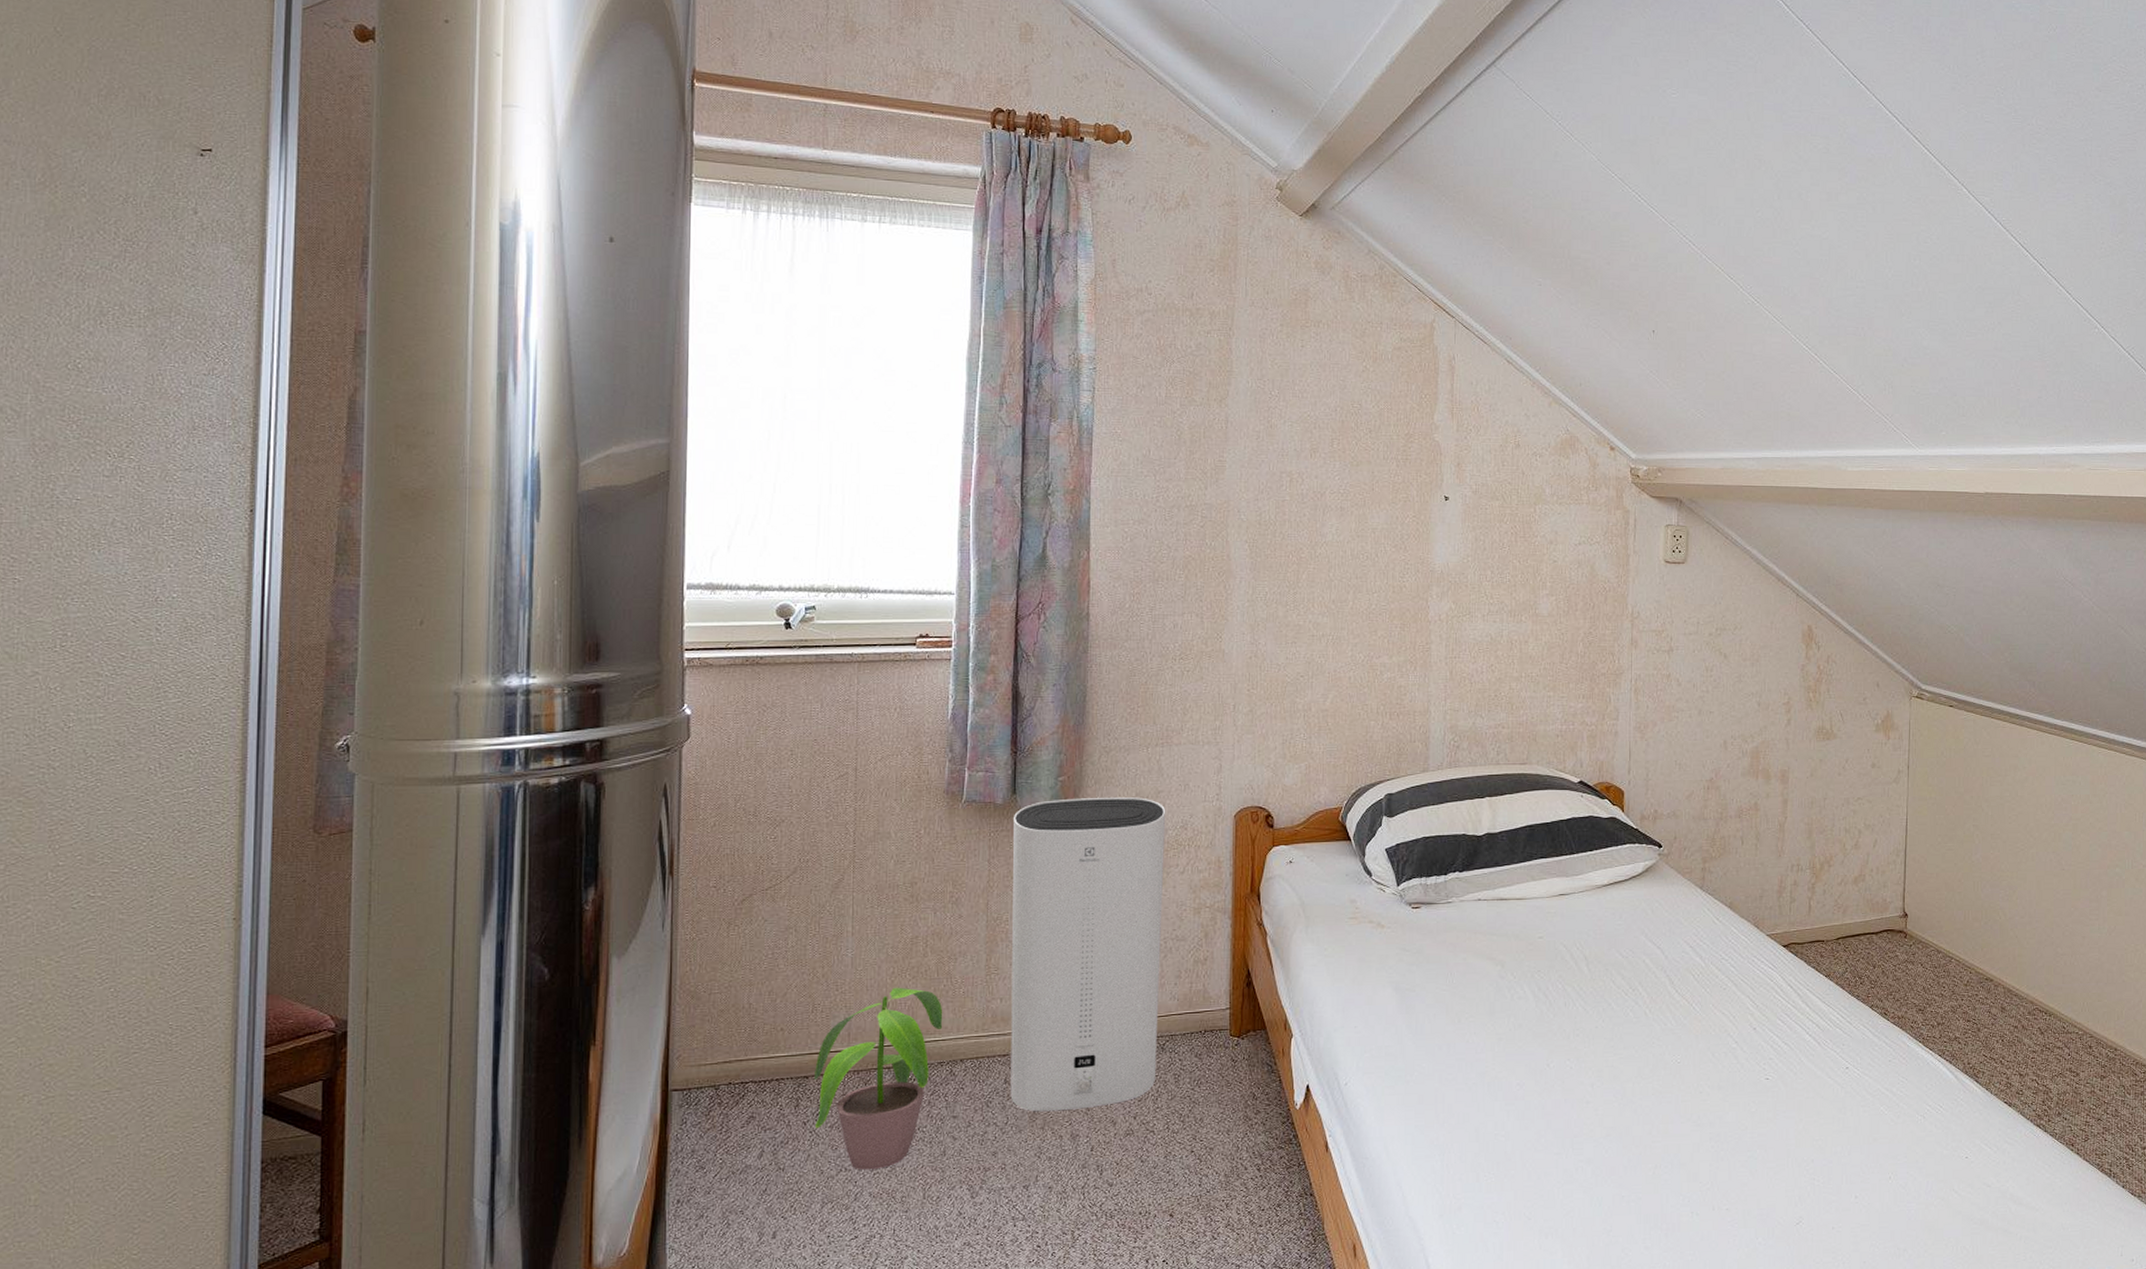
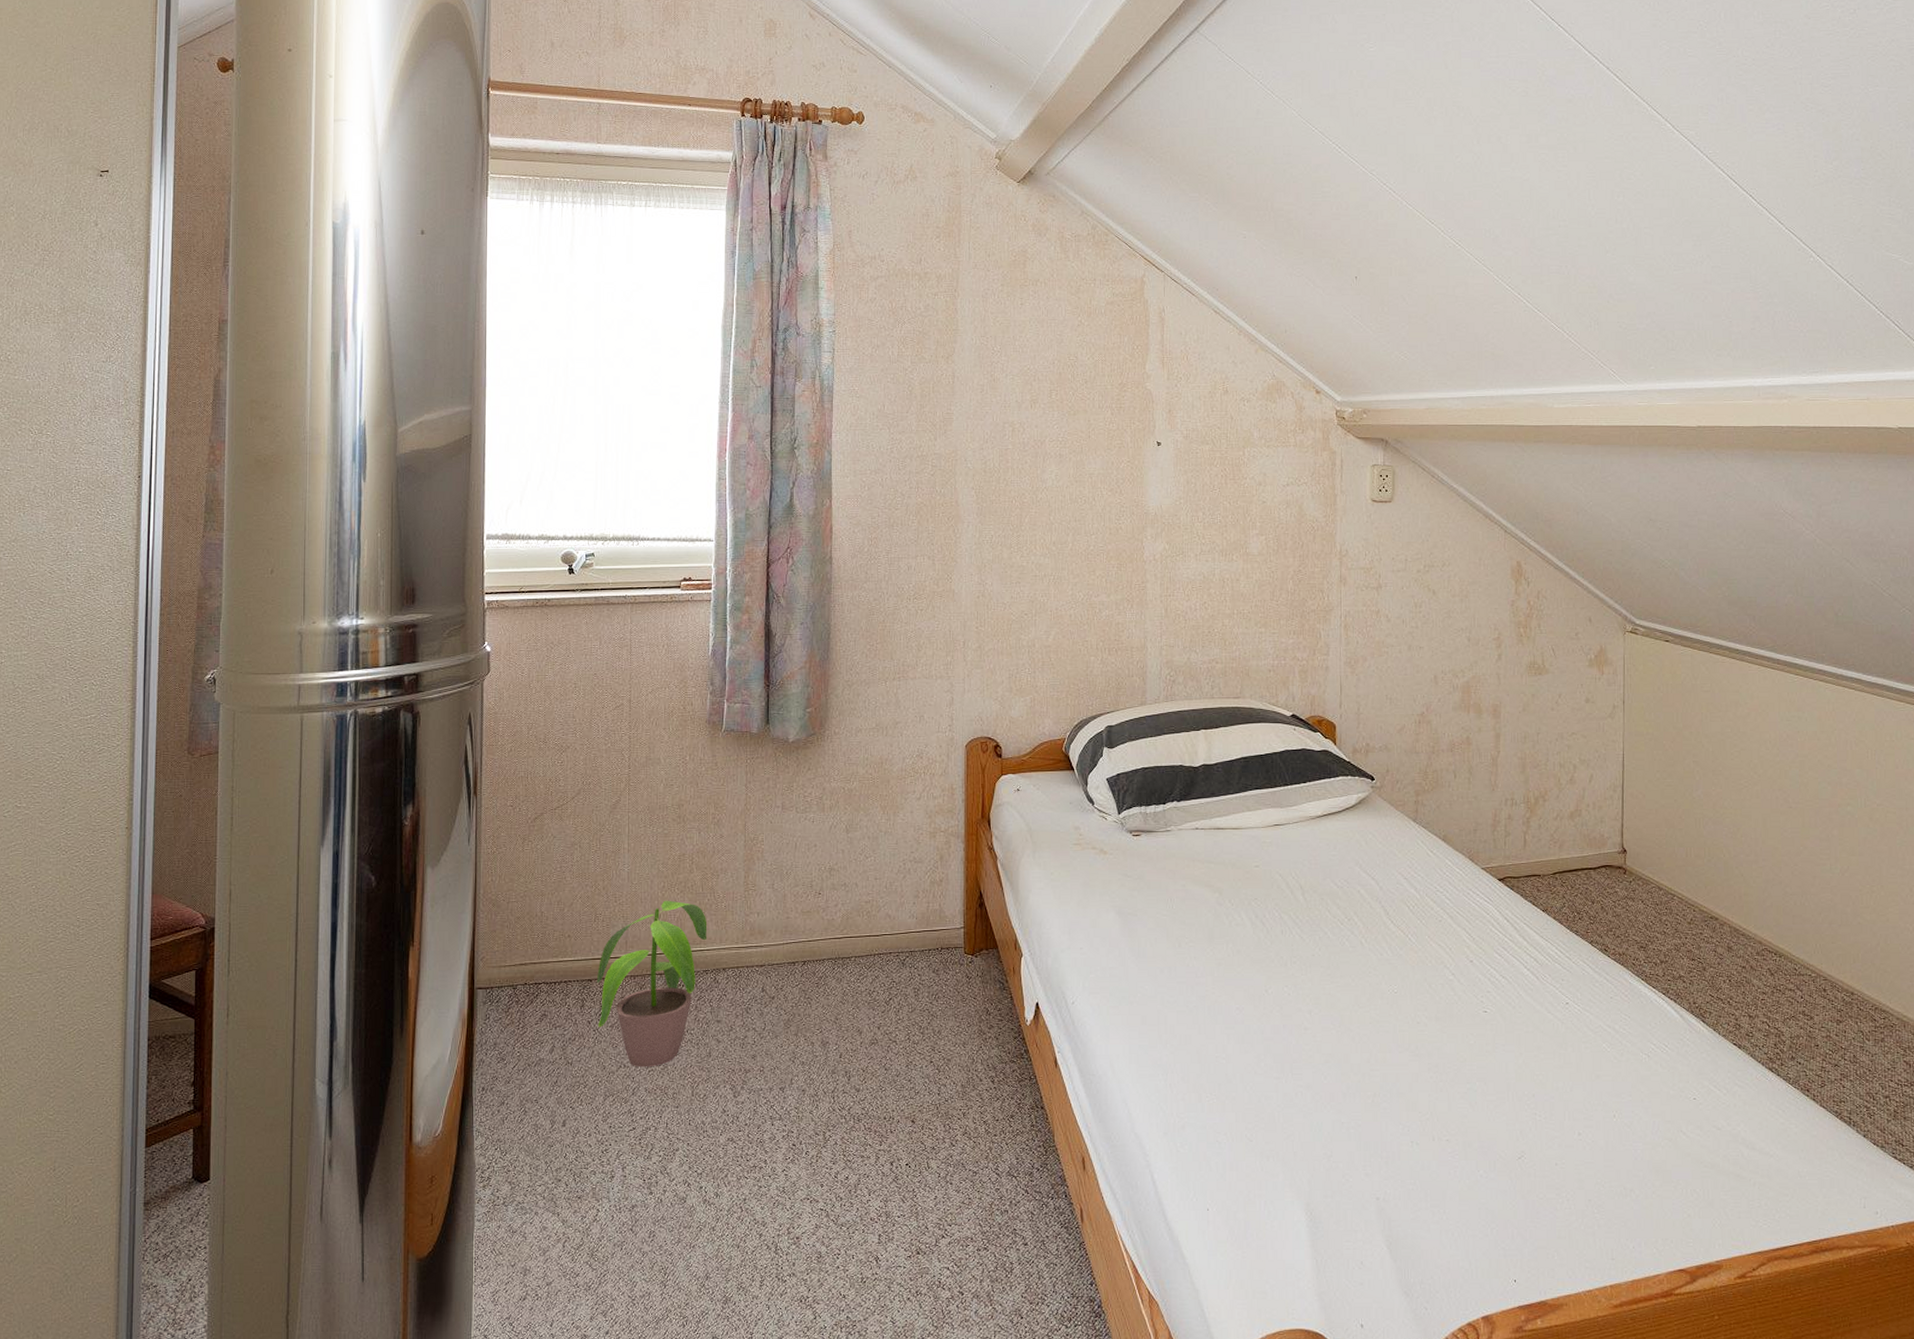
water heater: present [1010,797,1166,1112] -> none [767,728,903,1019]

